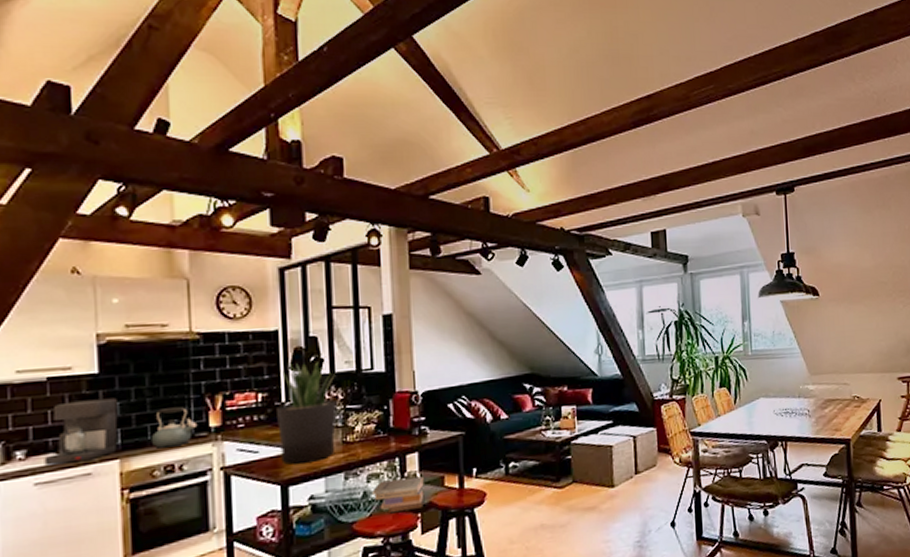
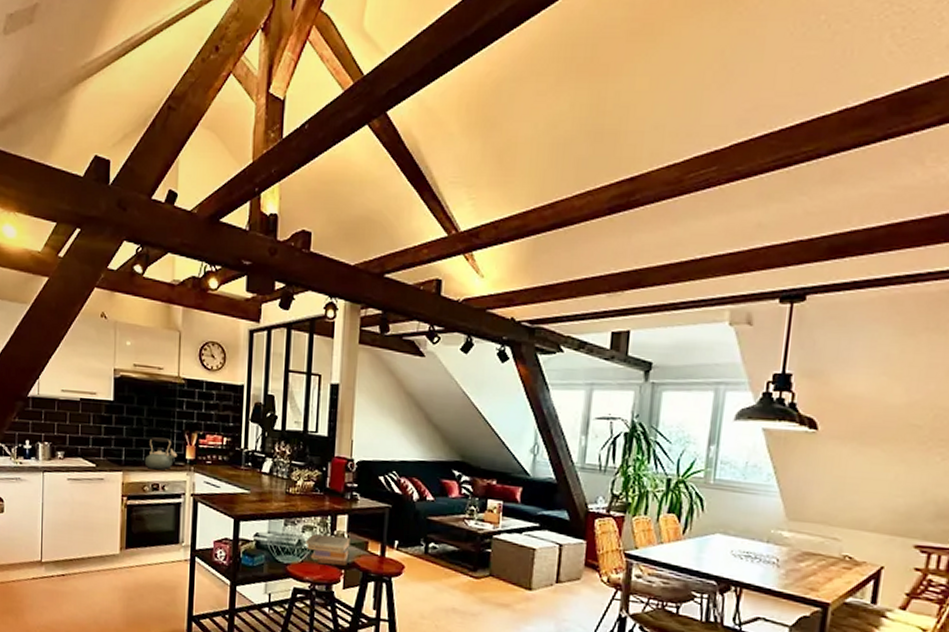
coffee maker: present [44,398,118,466] -> none [75,420,124,469]
planter: present [277,359,338,465] -> none [236,412,286,505]

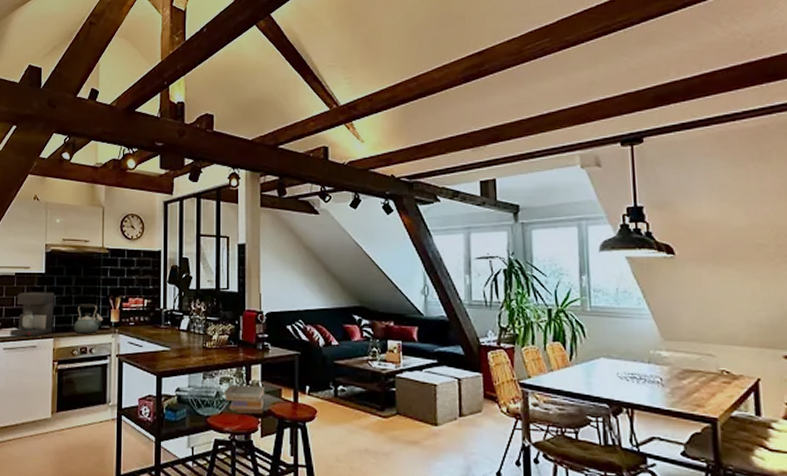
coffee maker: none [75,420,124,469] -> present [10,292,55,337]

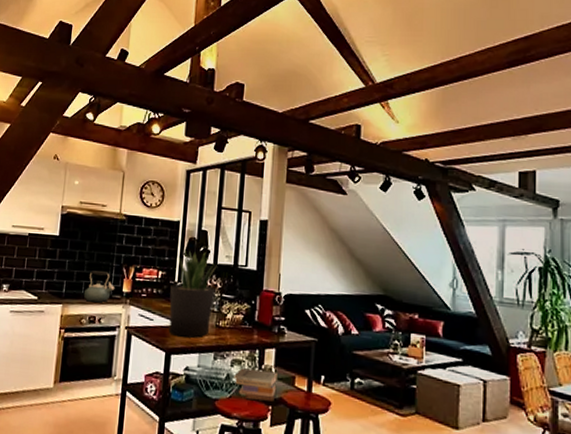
coffee maker: present [10,292,55,337] -> none [18,254,67,301]
planter: none [157,275,201,360] -> present [168,247,217,338]

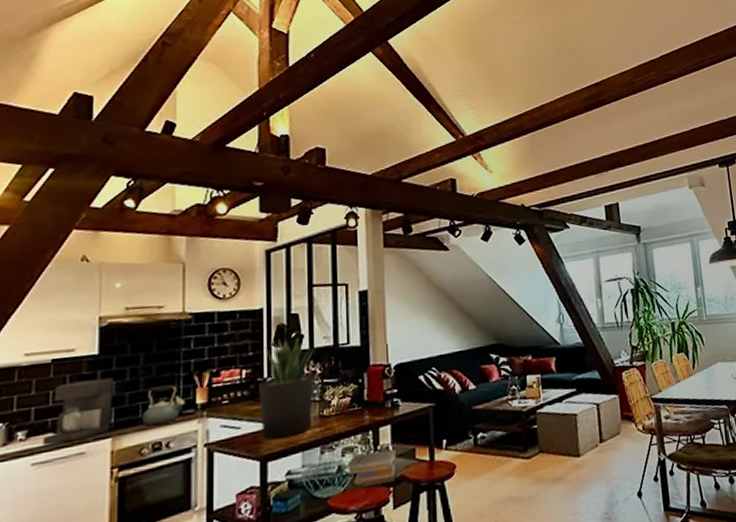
coffee maker: none [18,254,67,301] -> present [42,377,113,446]

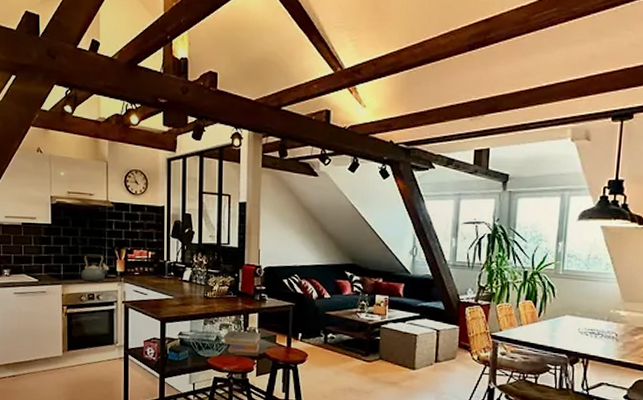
coffee maker: present [42,377,113,446] -> none [20,241,62,283]
planter: present [259,336,316,440] -> none [161,229,203,308]

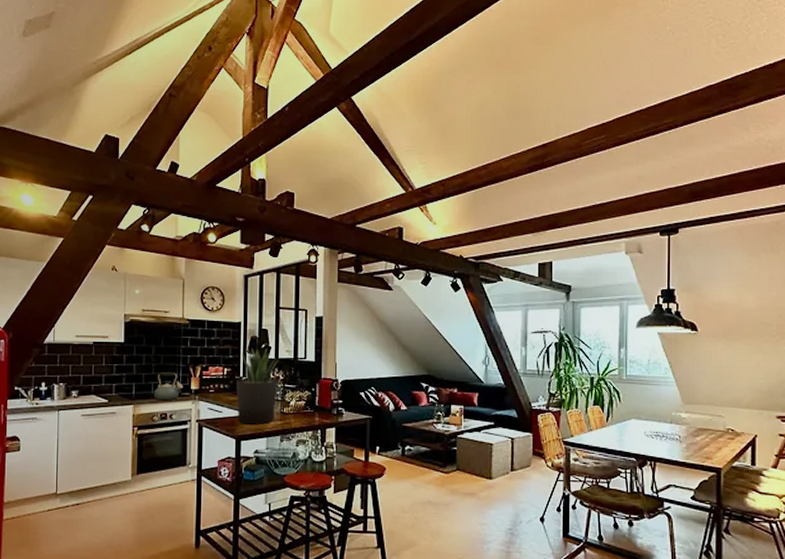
planter: none [161,229,203,308] -> present [236,345,280,425]
books: present [223,331,261,357] -> none [300,447,338,473]

